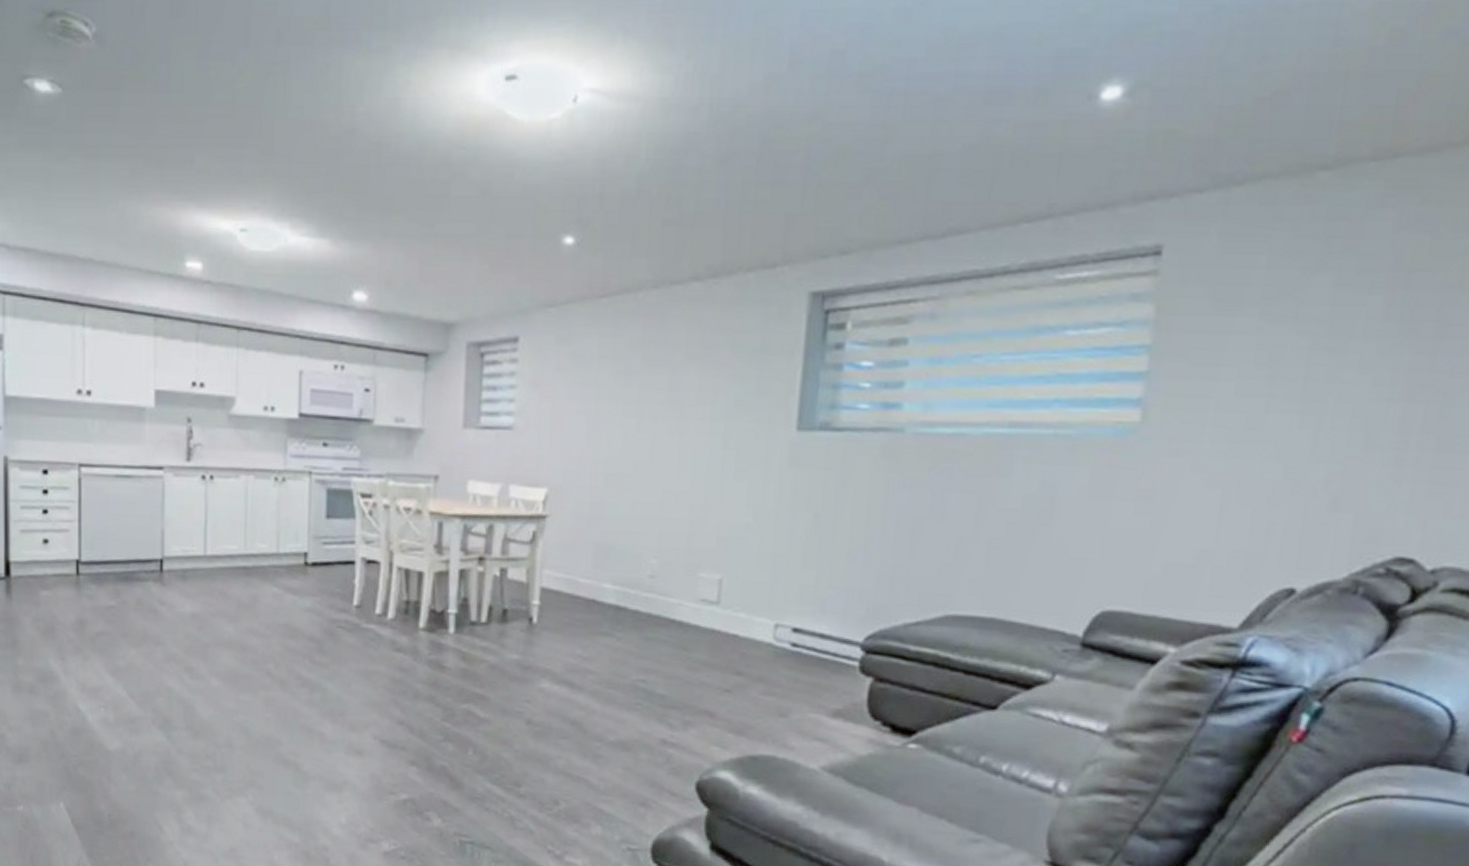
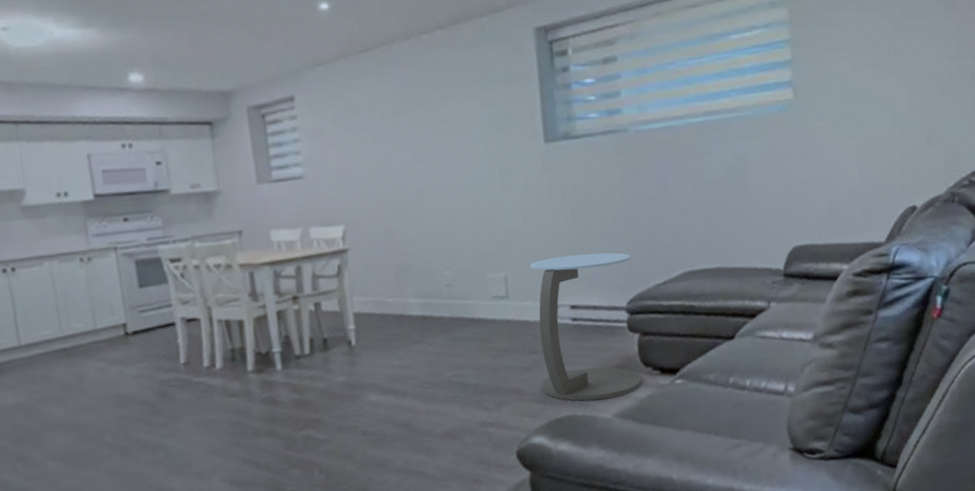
side table: none [739,567,880,748] -> present [530,252,642,401]

